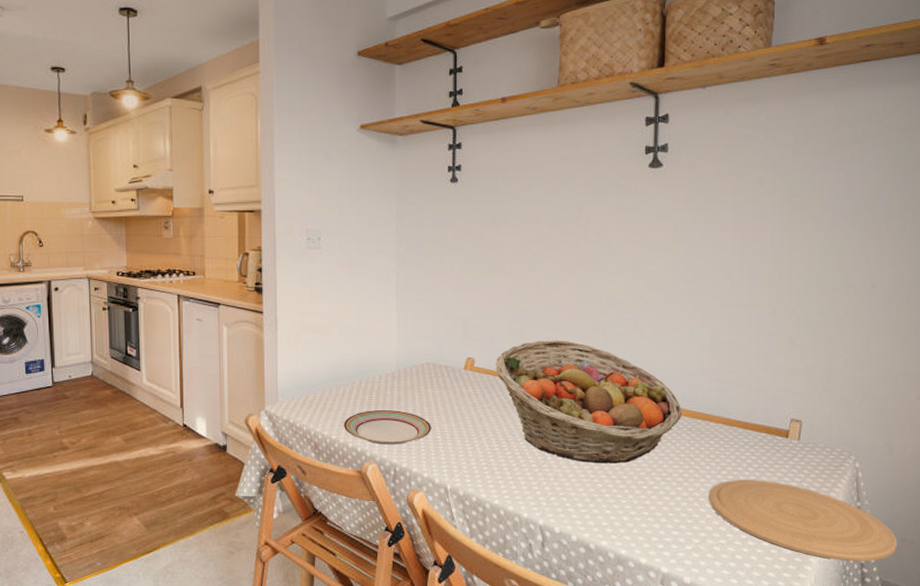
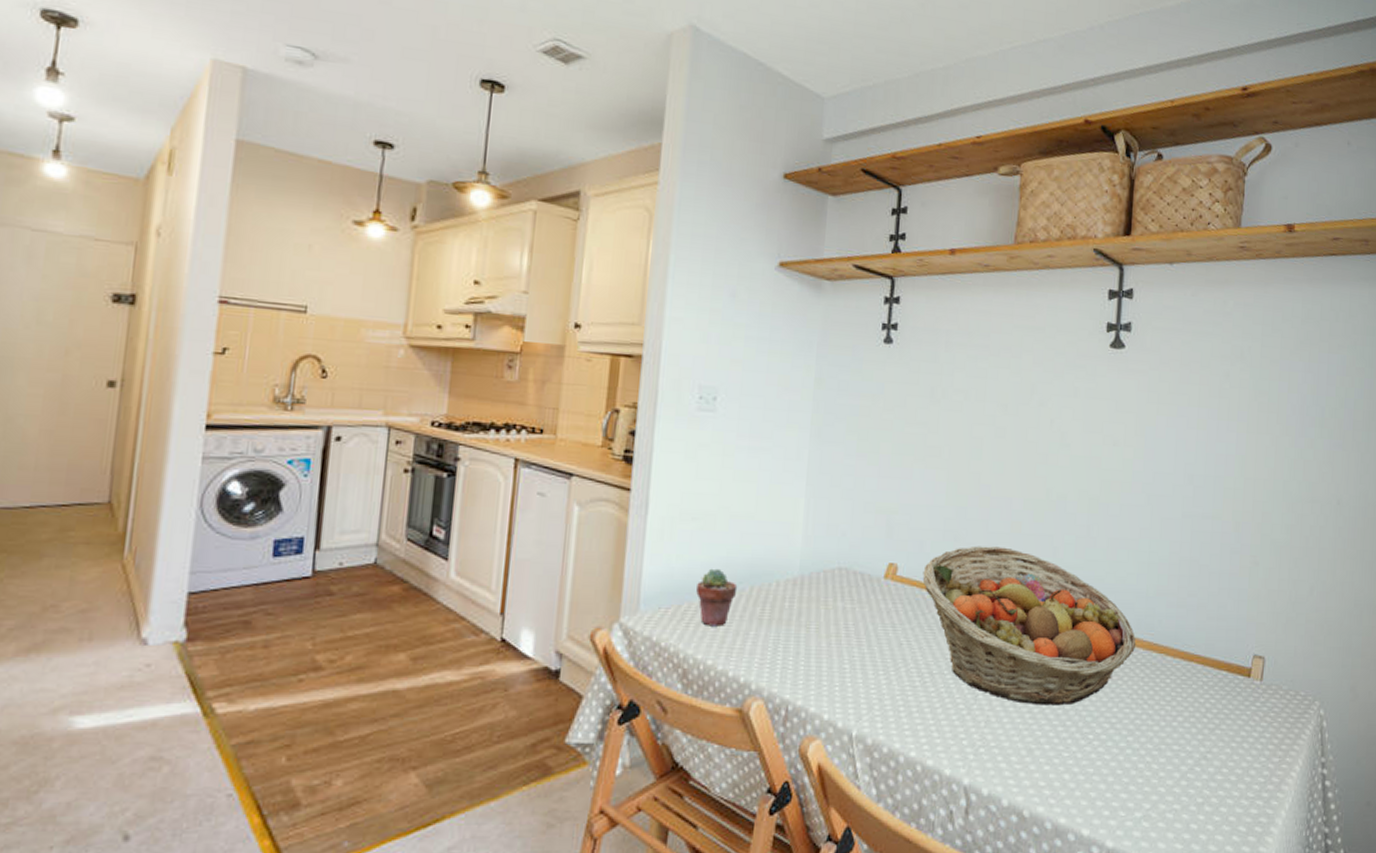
potted succulent: none [319,368,350,411] -> present [696,568,738,627]
plate: present [343,410,431,445] -> none [723,627,838,675]
plate: present [708,480,897,562] -> none [1162,728,1362,831]

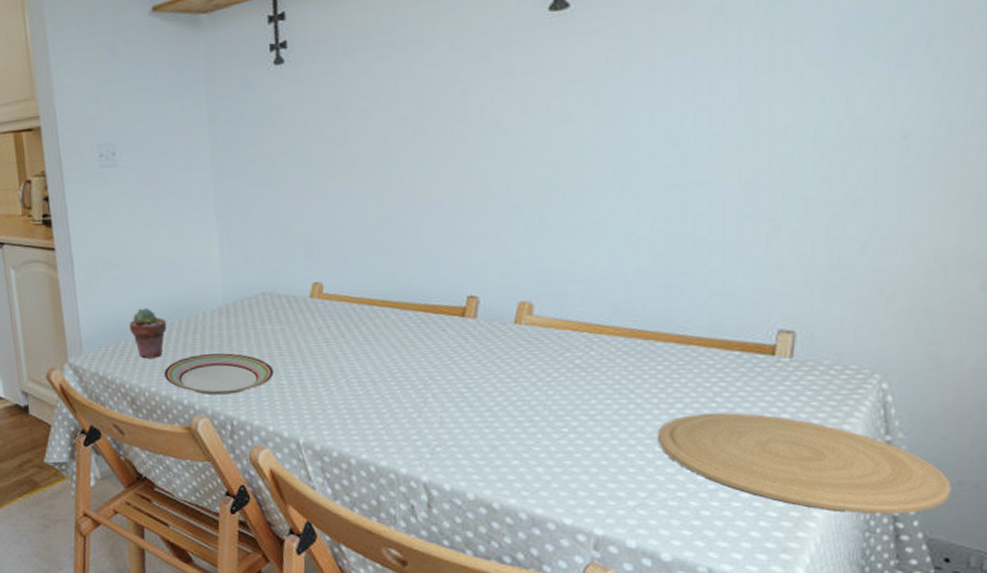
plate: none [723,627,838,675] -> present [163,353,274,395]
fruit basket: present [922,546,1137,706] -> none [351,251,615,404]
plate: none [1162,728,1362,831] -> present [657,413,951,515]

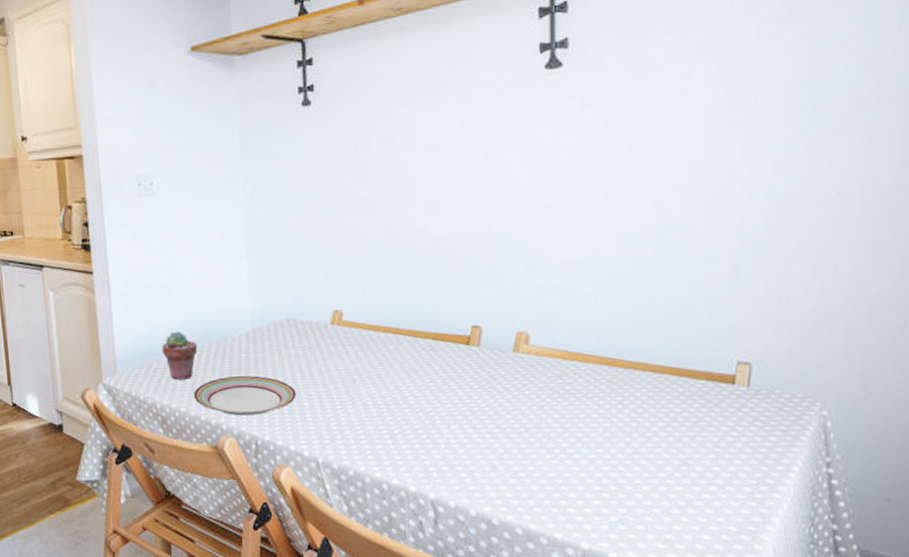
plate: present [657,413,951,515] -> none [636,436,880,529]

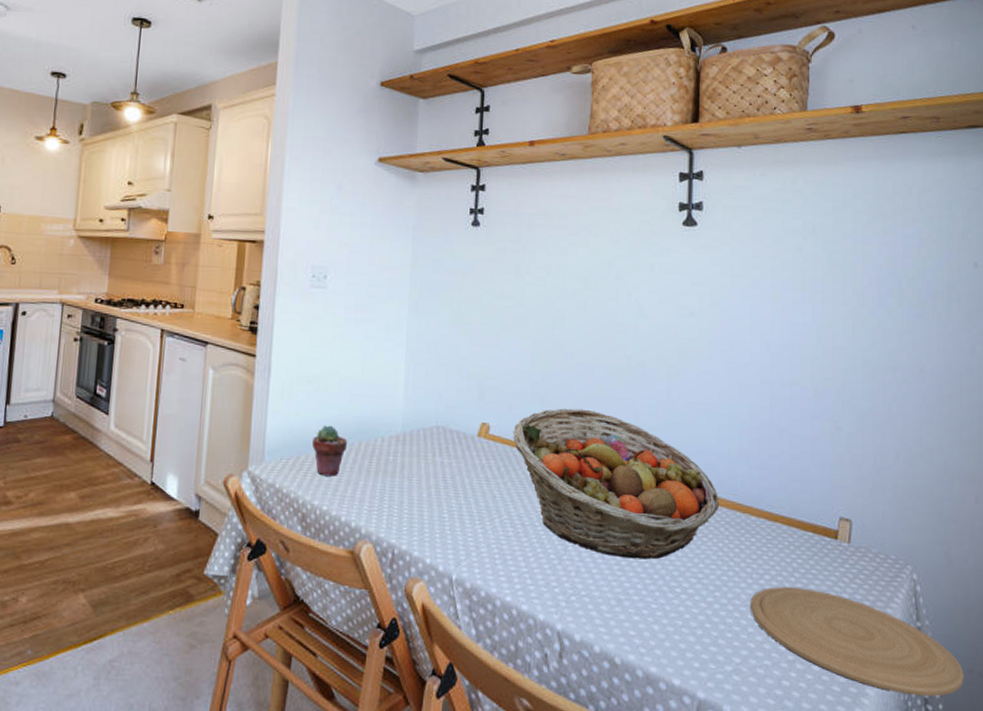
plate: present [193,375,296,416] -> none [336,478,438,522]
fruit basket: none [368,283,600,426] -> present [513,408,720,560]
plate: none [636,436,880,529] -> present [750,587,964,697]

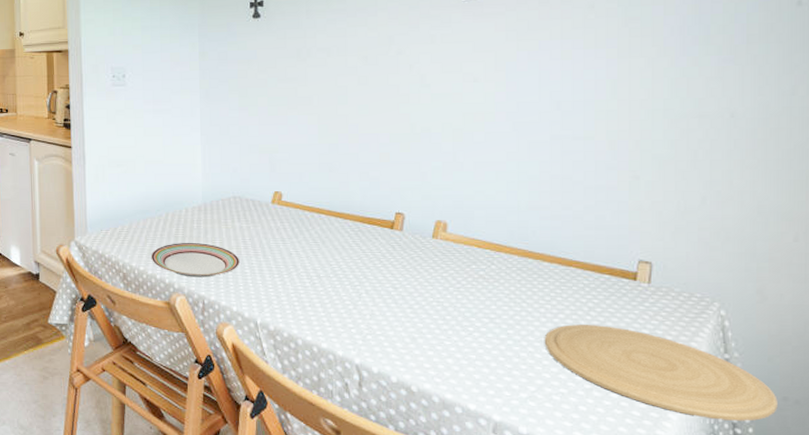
potted succulent: present [312,425,348,477] -> none [126,201,157,243]
plate: none [336,478,438,522] -> present [151,243,239,278]
fruit basket: present [513,408,720,560] -> none [304,174,511,303]

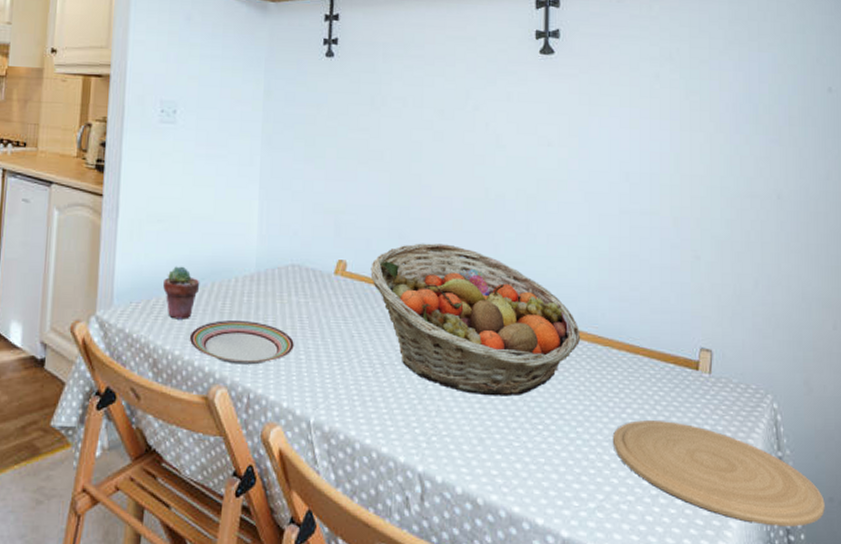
potted succulent: none [126,201,157,243] -> present [163,266,200,320]
fruit basket: none [304,174,511,303] -> present [370,243,581,397]

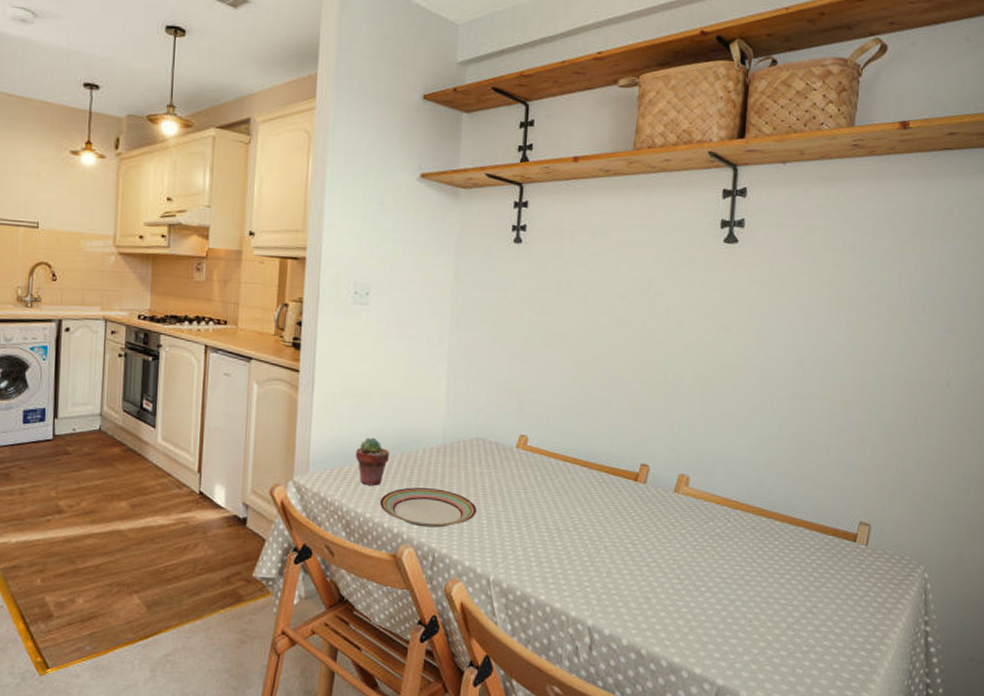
fruit basket: present [370,243,581,397] -> none [550,420,747,561]
plate: present [612,420,825,527] -> none [770,585,965,682]

